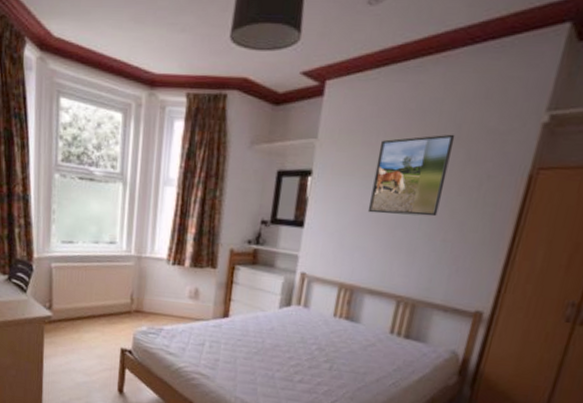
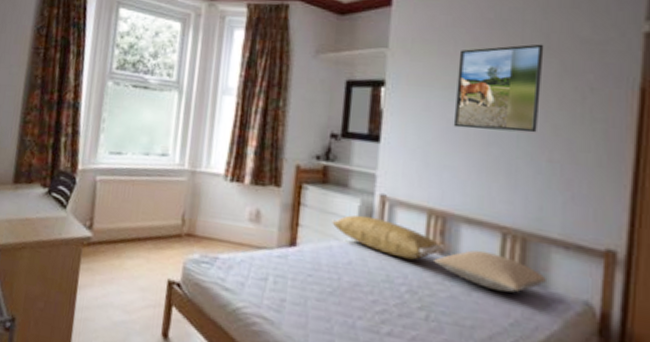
pillow: none [259,290,351,325] -> present [332,215,446,260]
pillow: none [339,315,426,347] -> present [432,250,546,293]

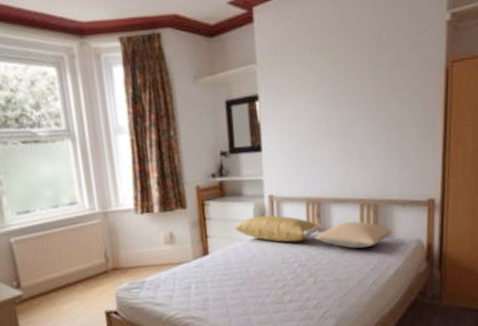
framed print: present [453,44,544,133] -> none [314,42,378,127]

